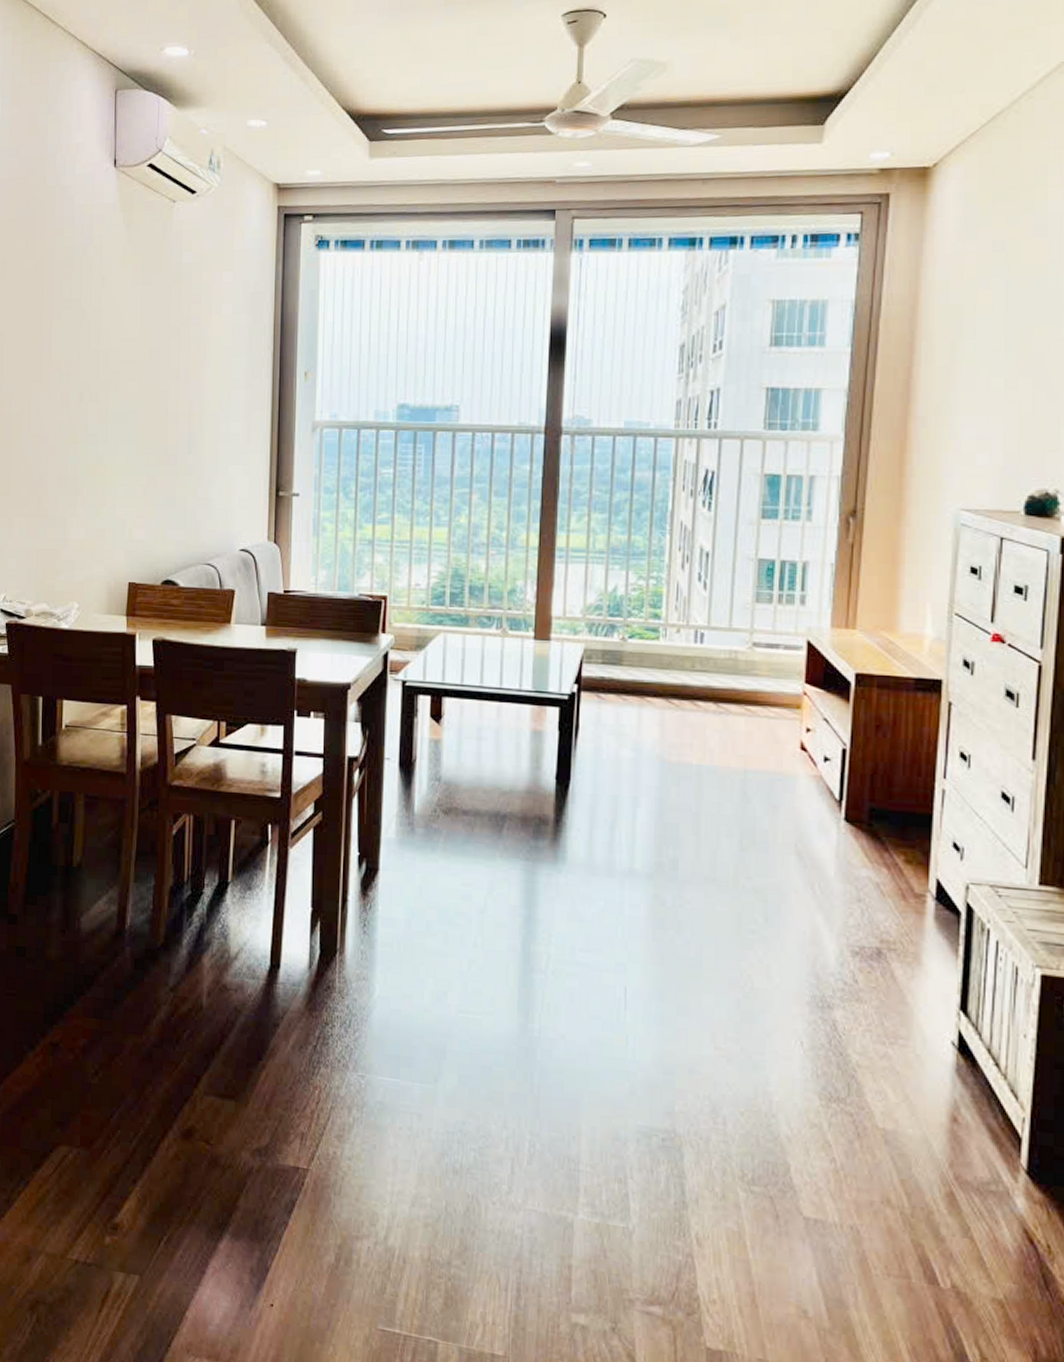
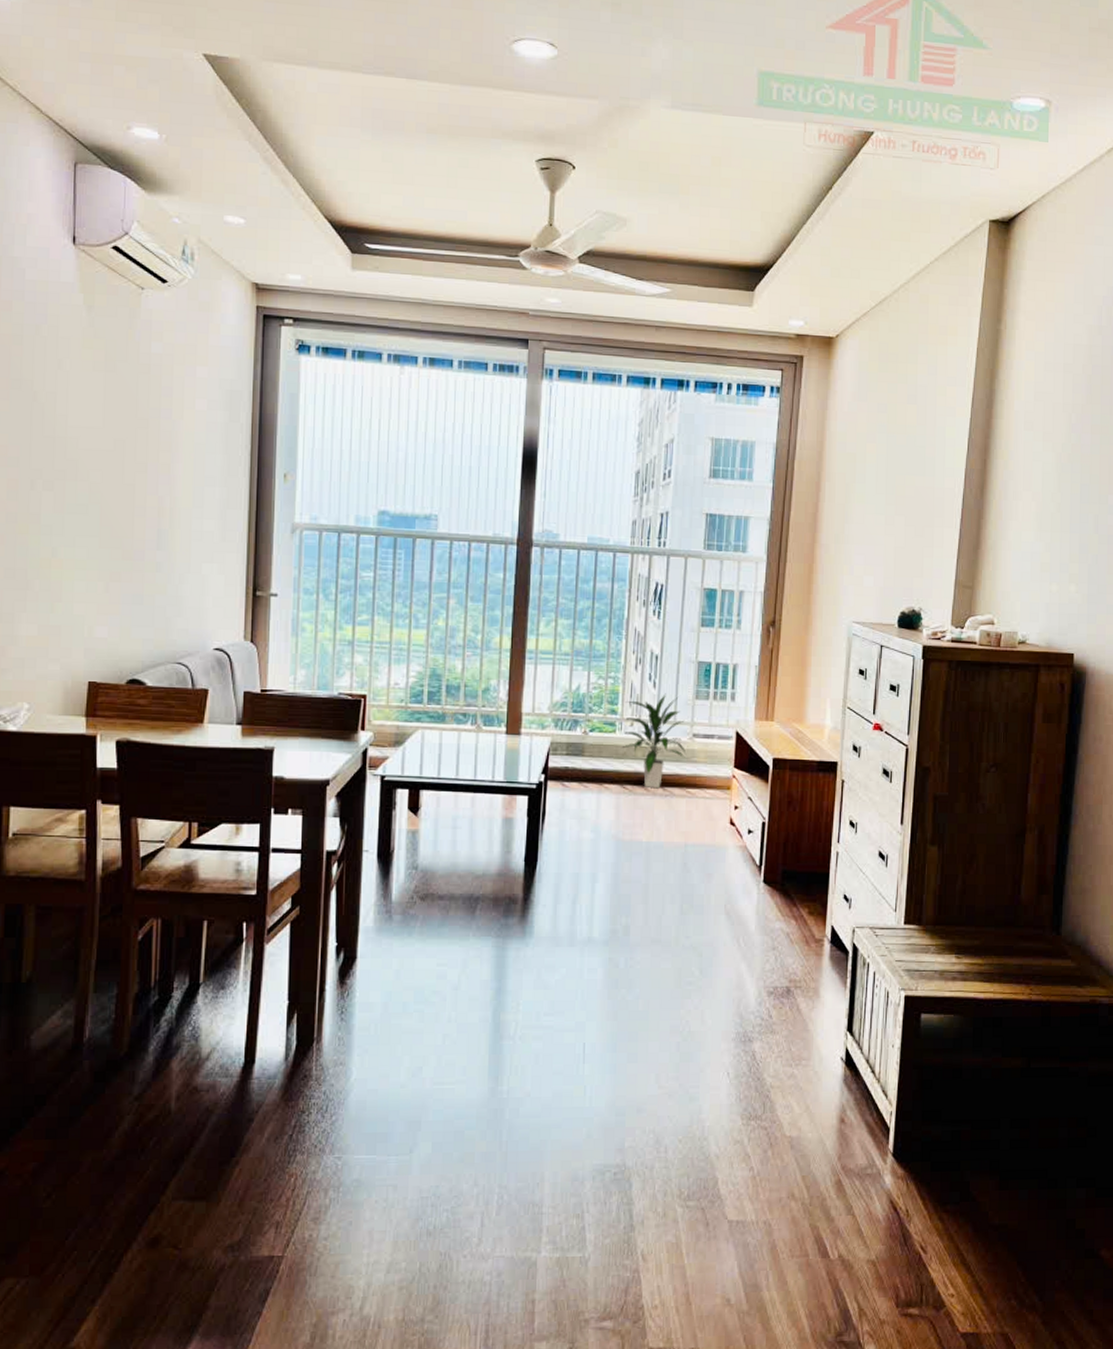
indoor plant: none [666,595,745,705] -> present [622,693,687,789]

